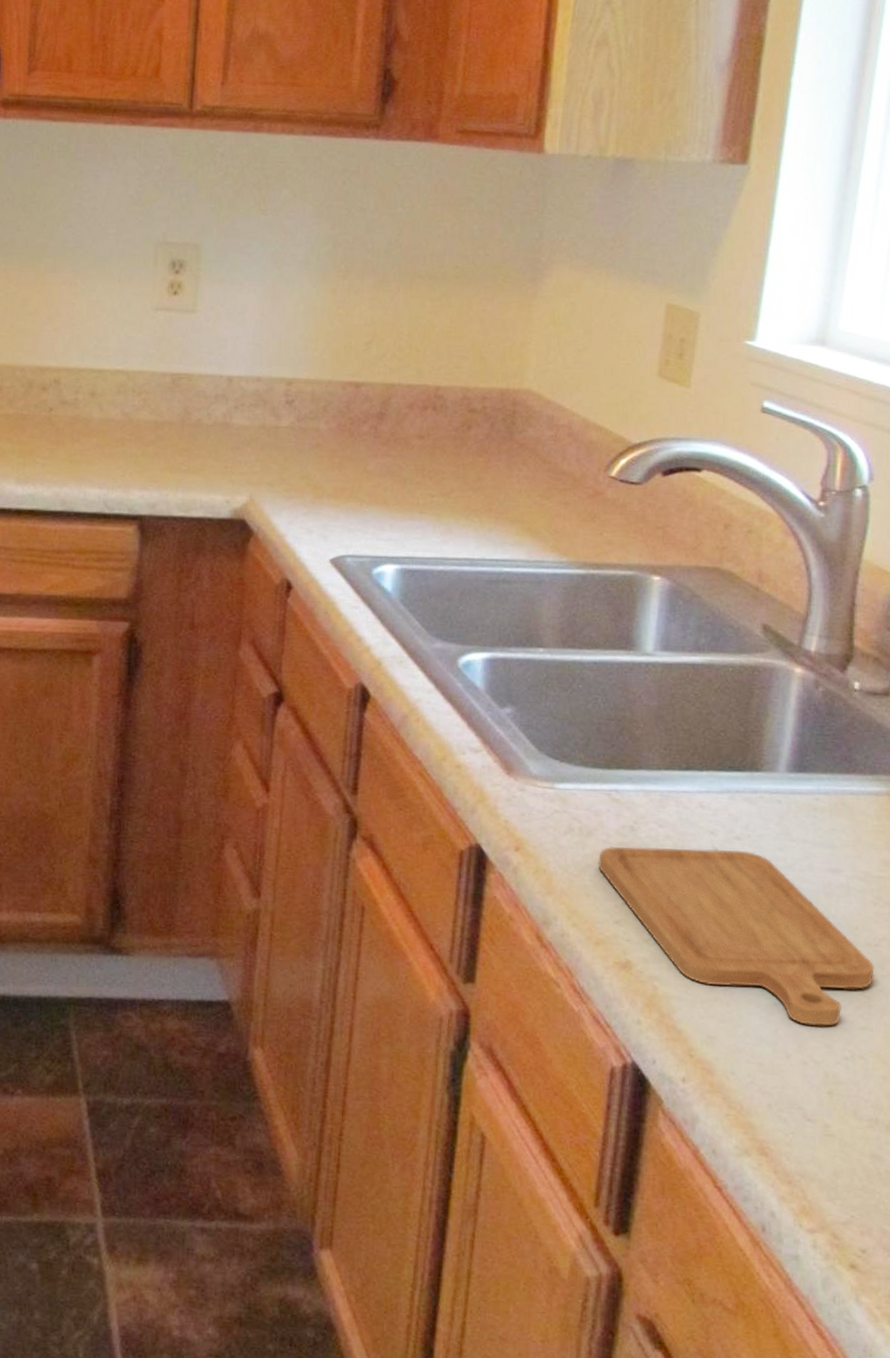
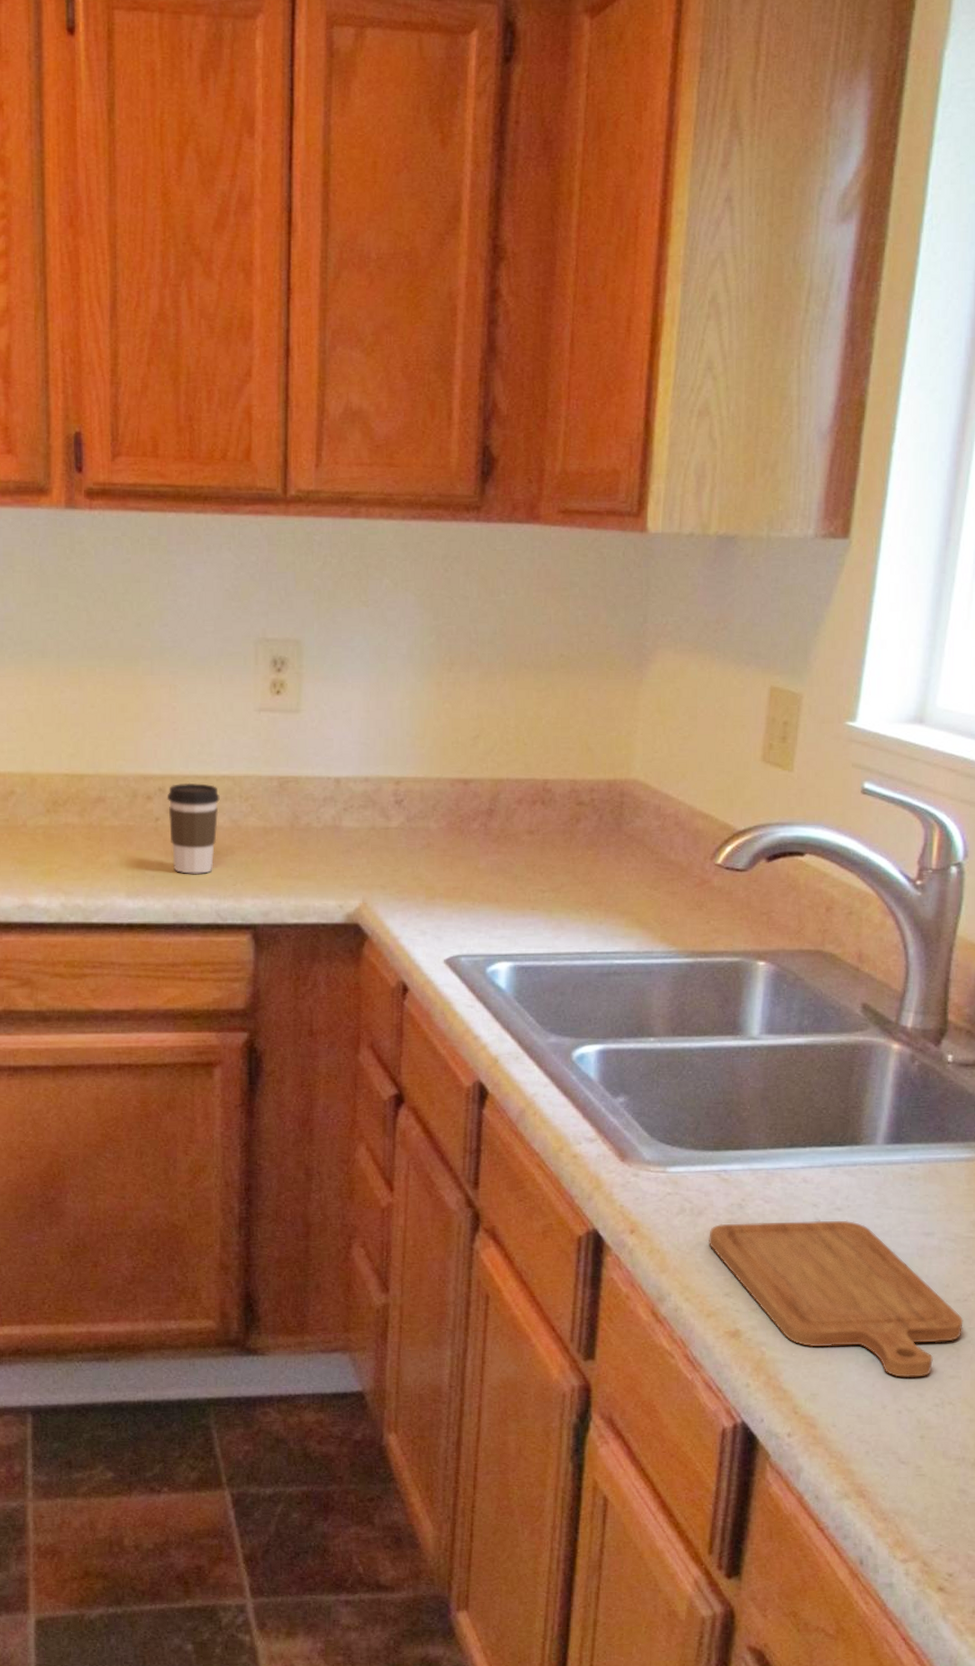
coffee cup: none [61,375,113,464] -> present [167,782,220,874]

